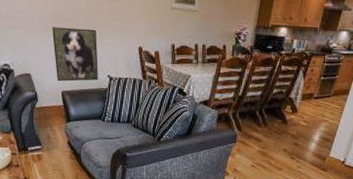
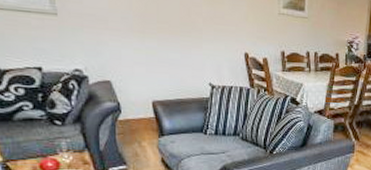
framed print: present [51,27,98,82] -> none [138,28,197,90]

